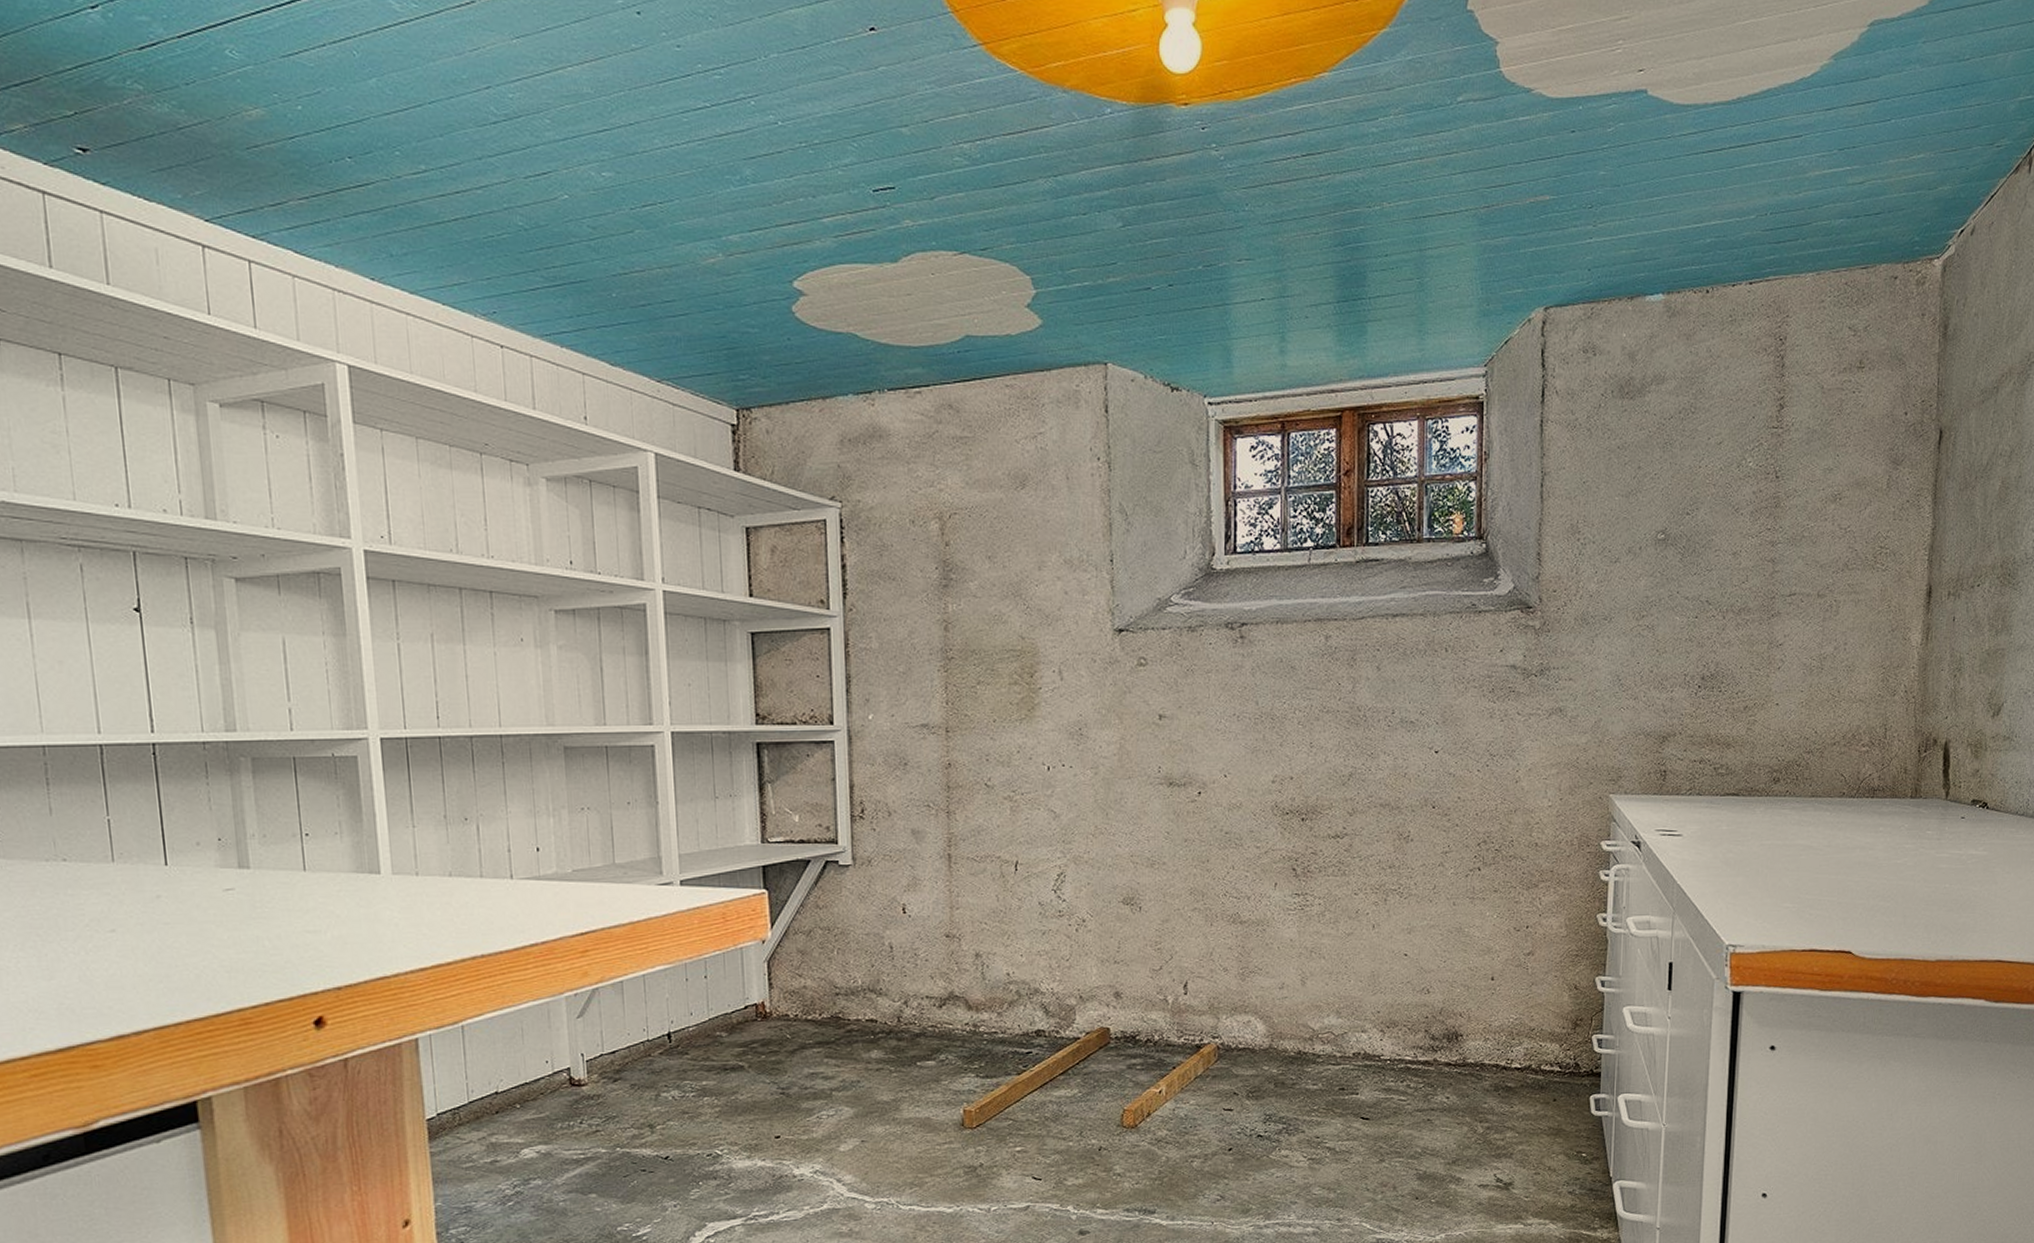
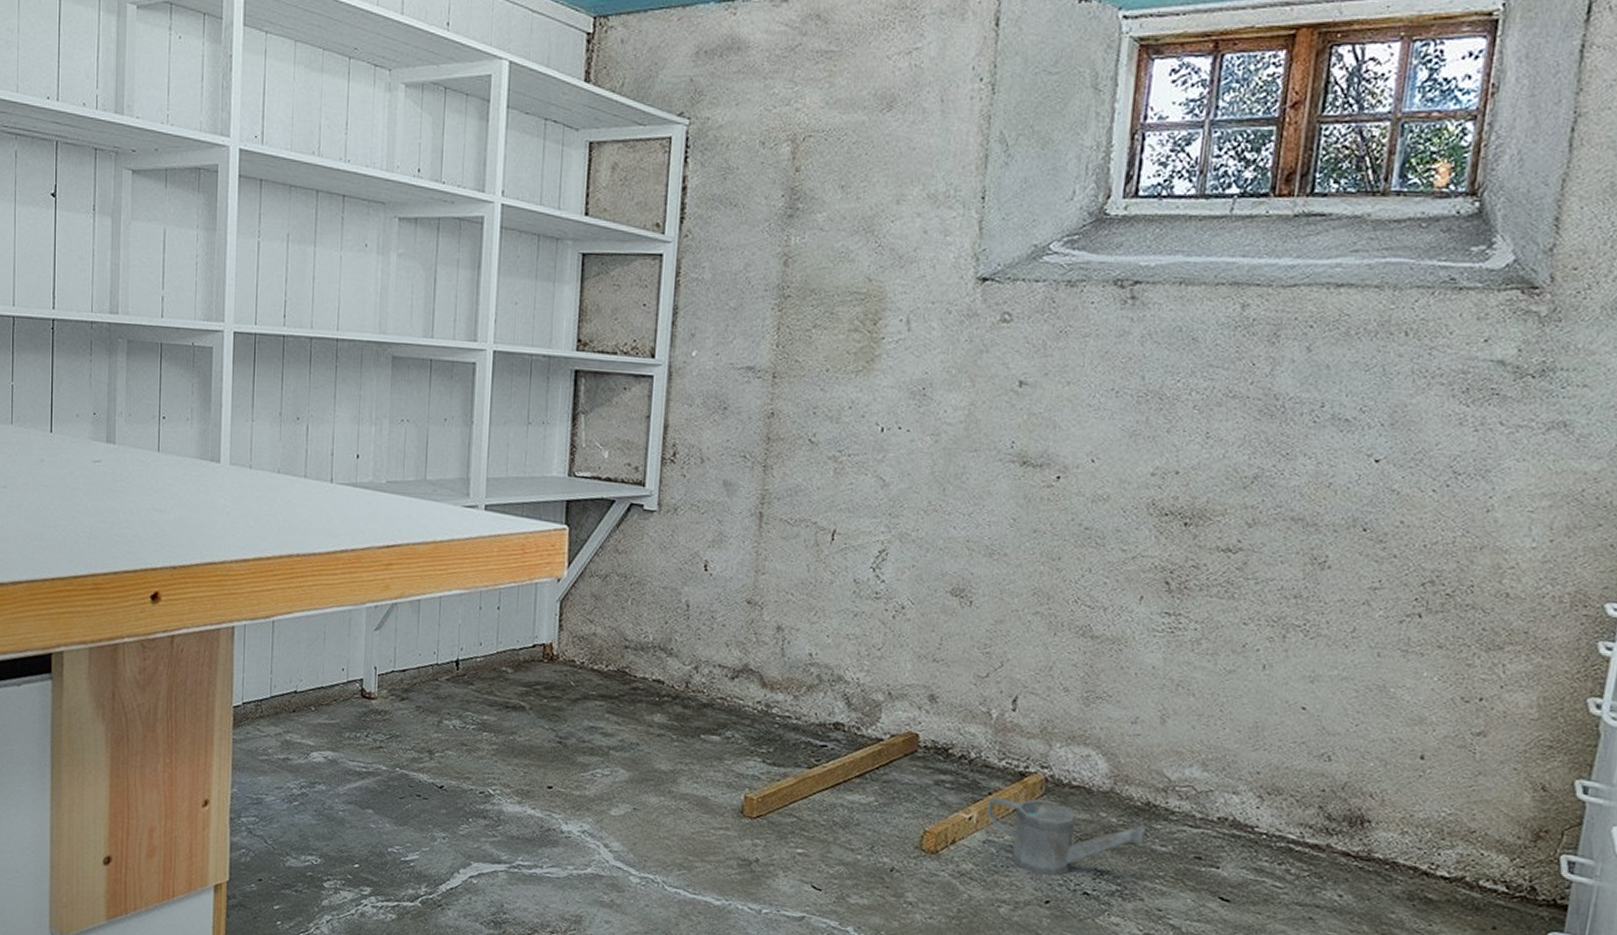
watering can: none [1173,1065,1301,1128] -> present [987,797,1147,876]

